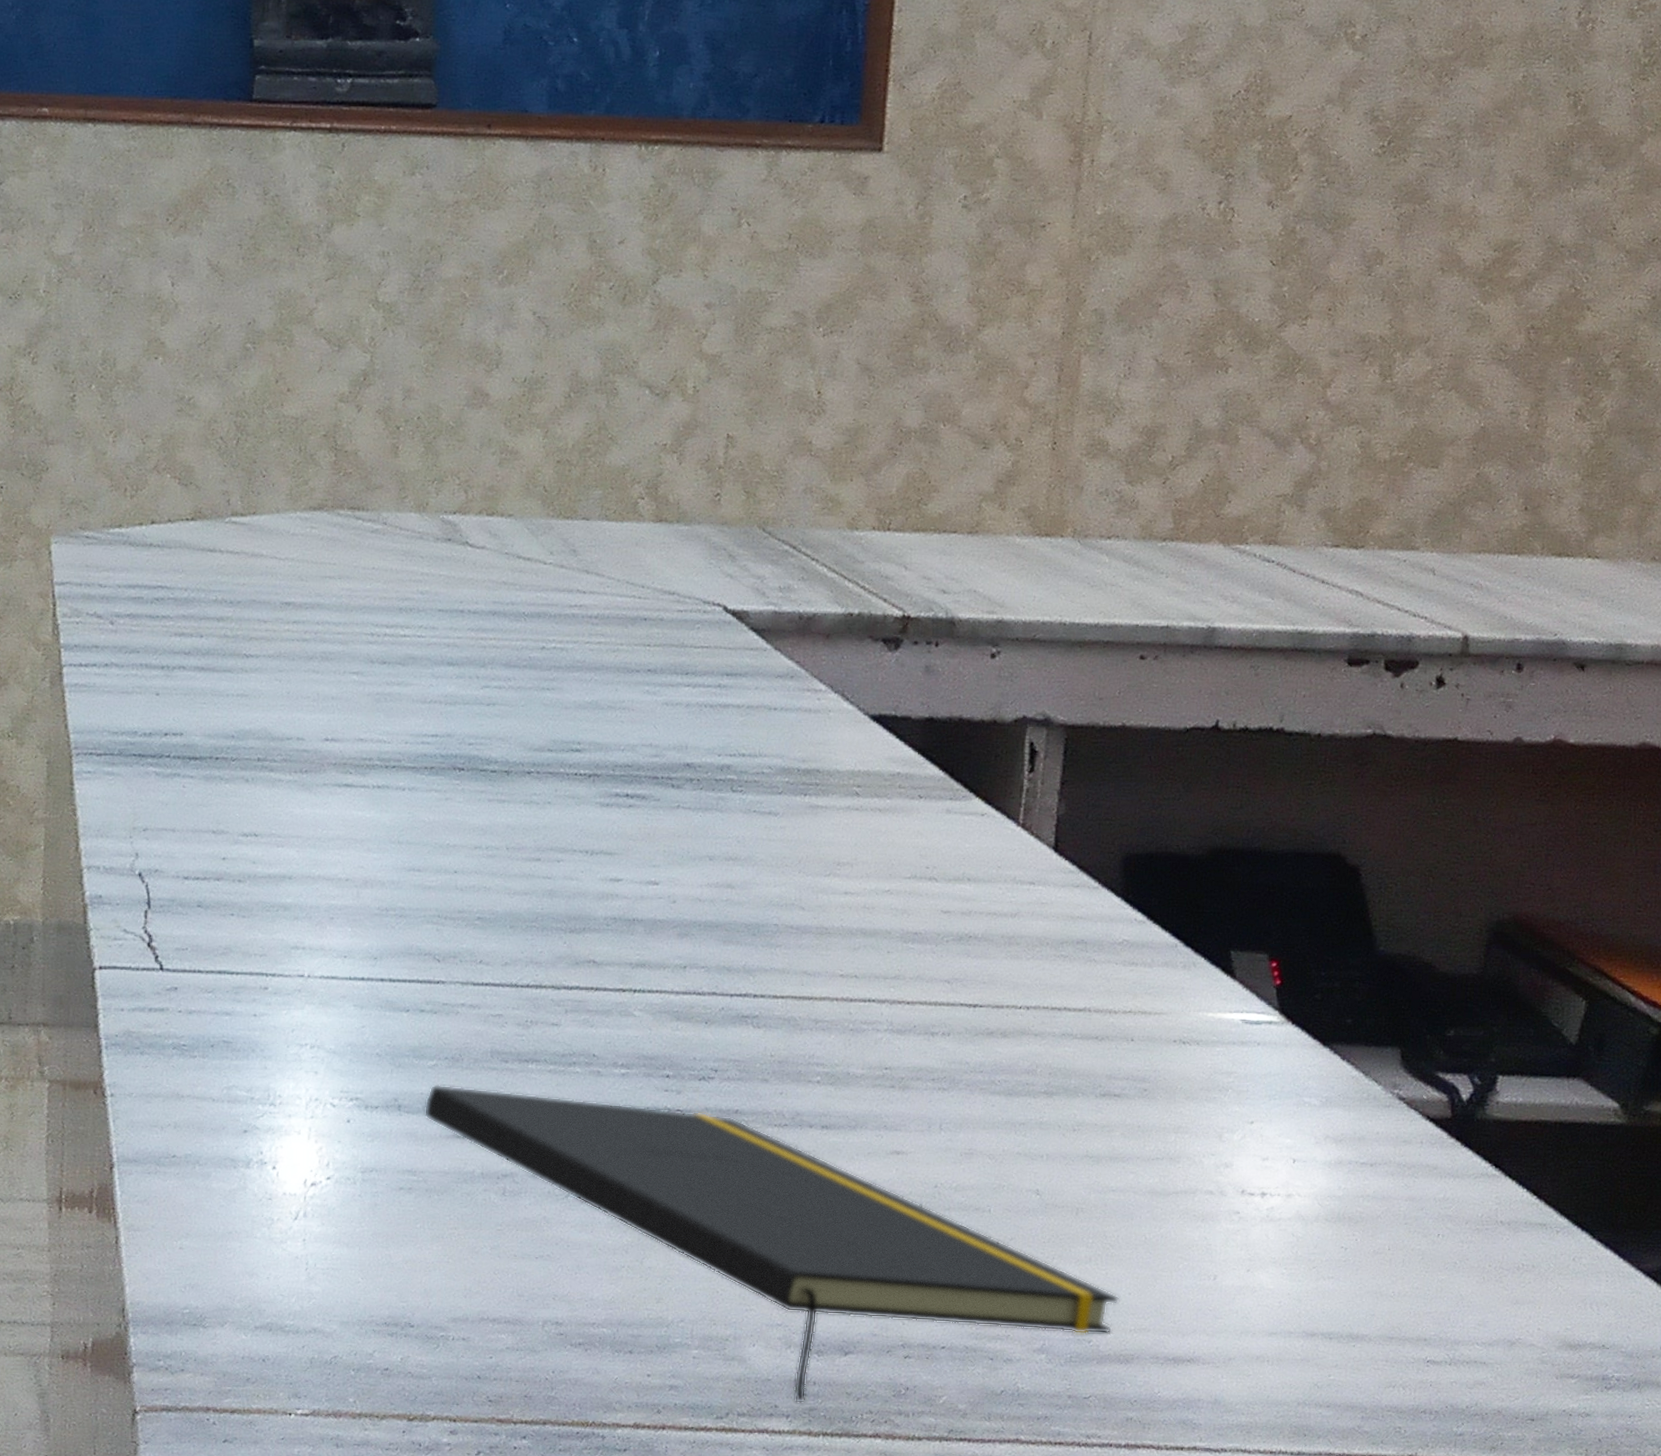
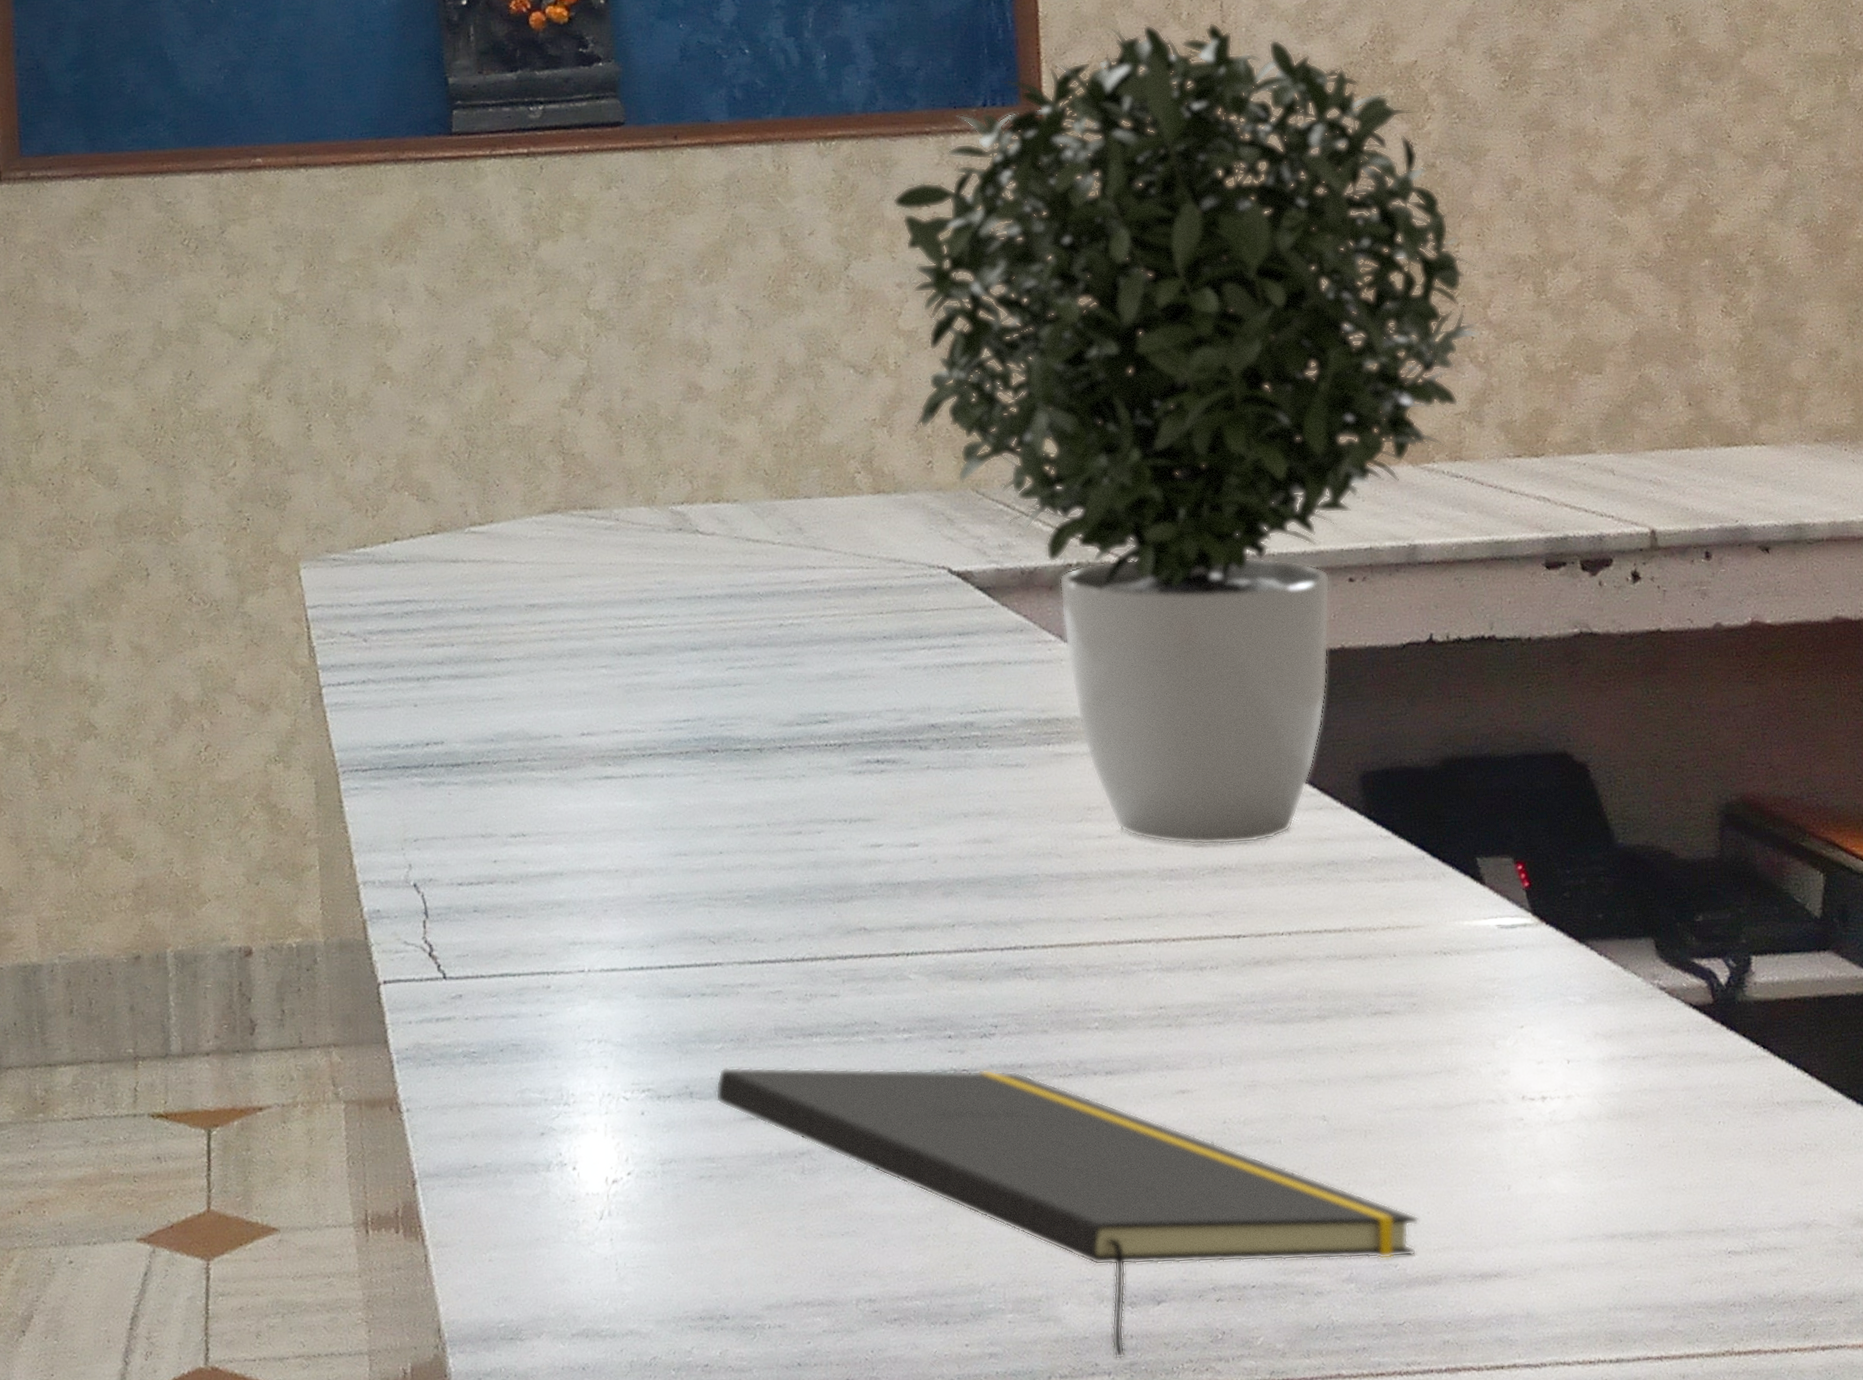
potted plant: none [705,49,1323,914] -> present [892,23,1479,845]

